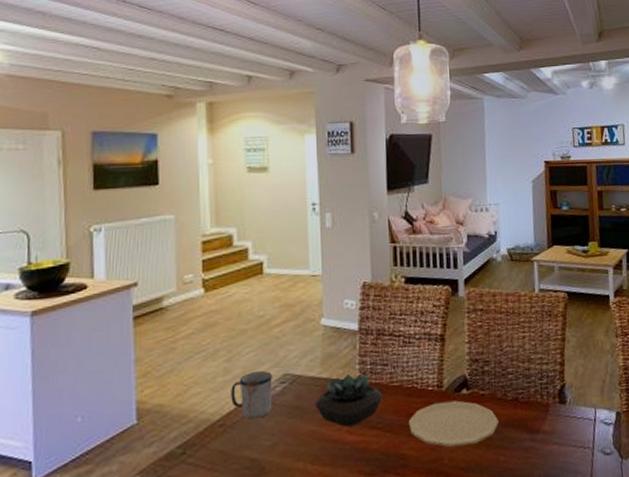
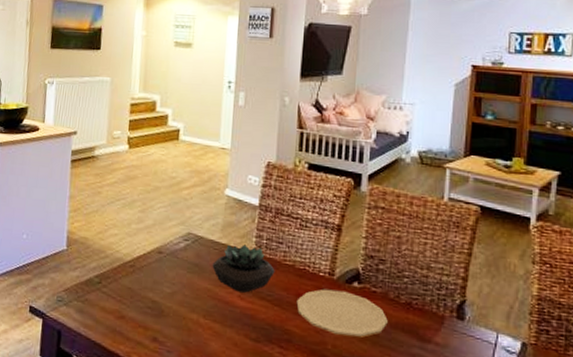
mug: present [231,371,273,419] -> none [141,225,178,267]

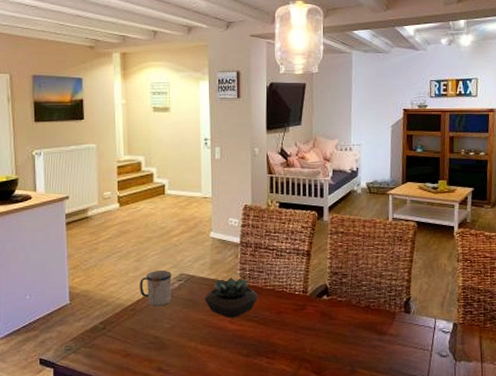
mug: none [141,225,178,267] -> present [140,270,172,307]
plate: present [296,289,388,337] -> none [278,304,352,340]

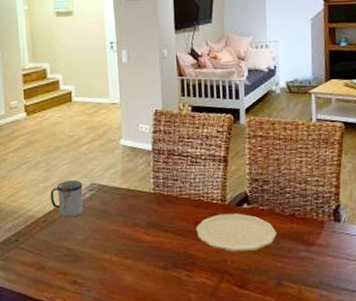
succulent plant: present [204,277,259,318] -> none [117,186,174,229]
plate: none [278,304,352,340] -> present [196,213,277,251]

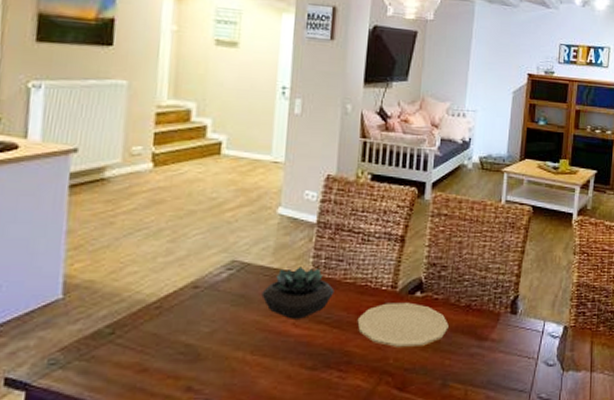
mug: present [50,180,84,218] -> none [171,256,219,304]
succulent plant: none [117,186,174,229] -> present [261,267,335,319]

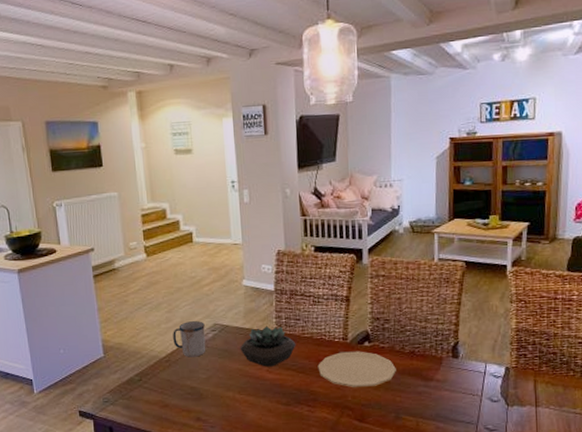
mug: none [171,256,219,304] -> present [173,321,206,357]

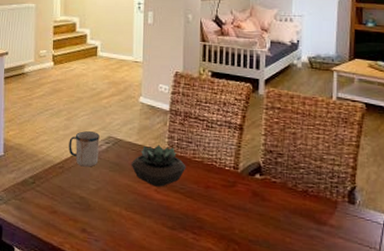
plate: present [317,351,396,387] -> none [206,181,287,222]

